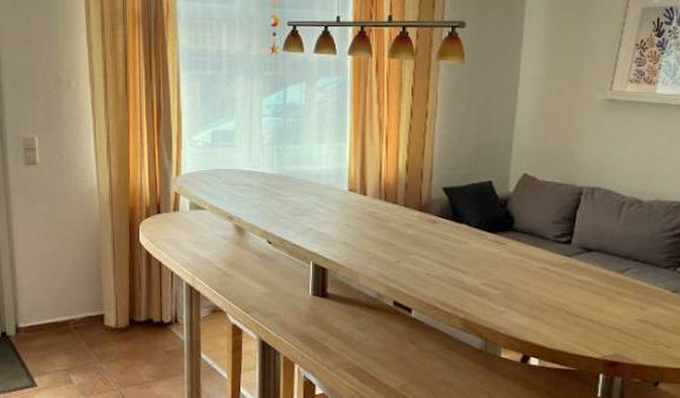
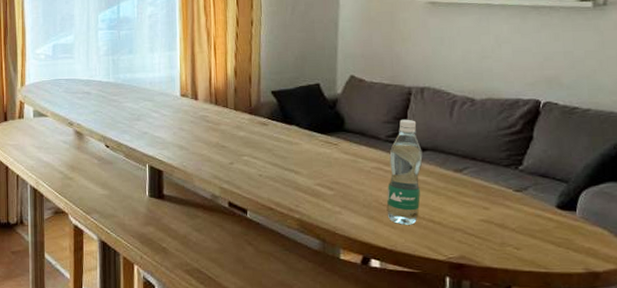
bottle: none [549,219,588,324] -> present [386,119,423,225]

